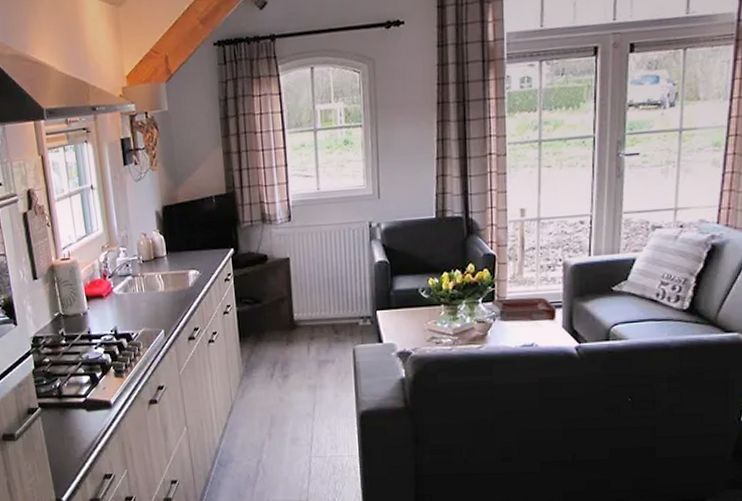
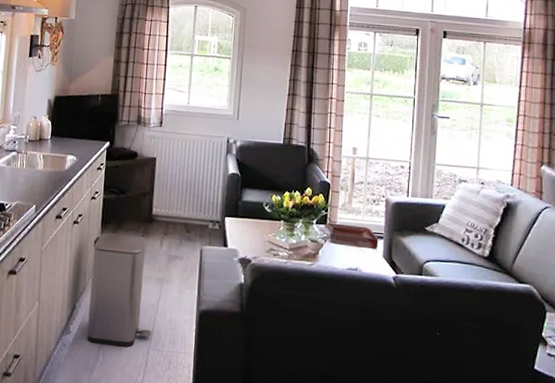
pedal bin: none [234,345,311,459] -> present [87,232,152,347]

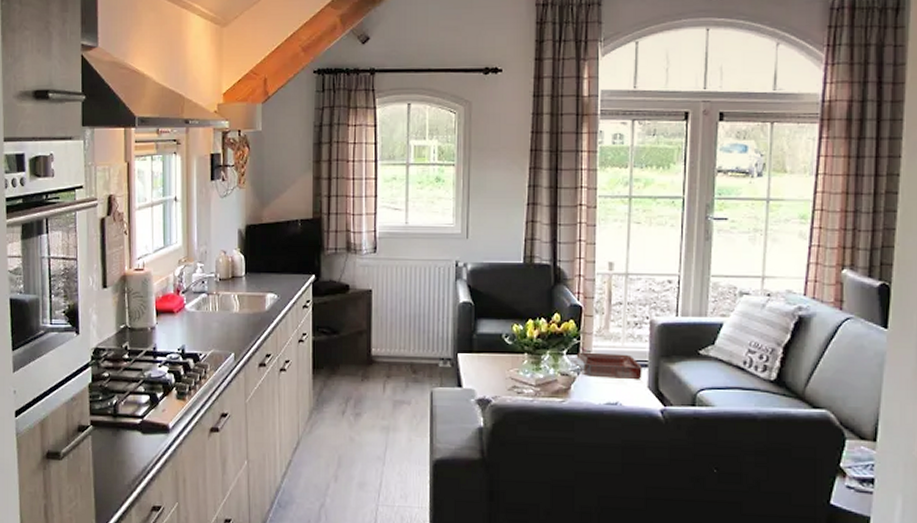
pedal bin: present [87,232,152,347] -> none [305,378,380,505]

